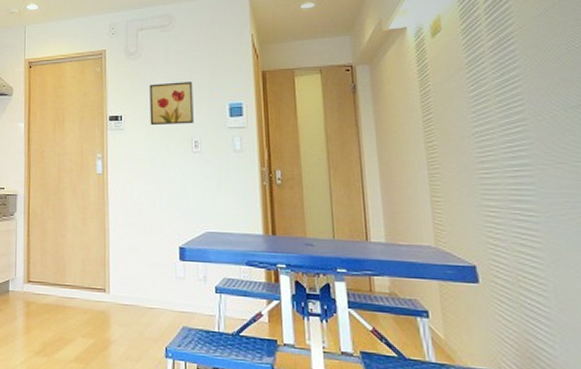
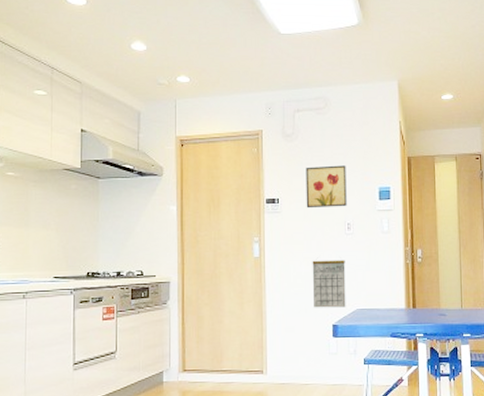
calendar: none [156,176,194,230] -> present [312,257,346,308]

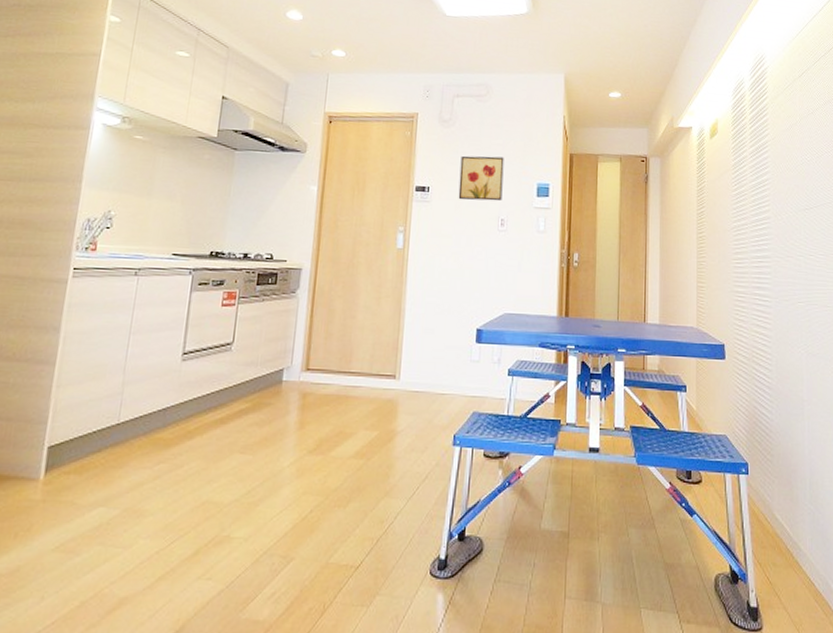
calendar: present [312,257,346,308] -> none [458,253,496,311]

